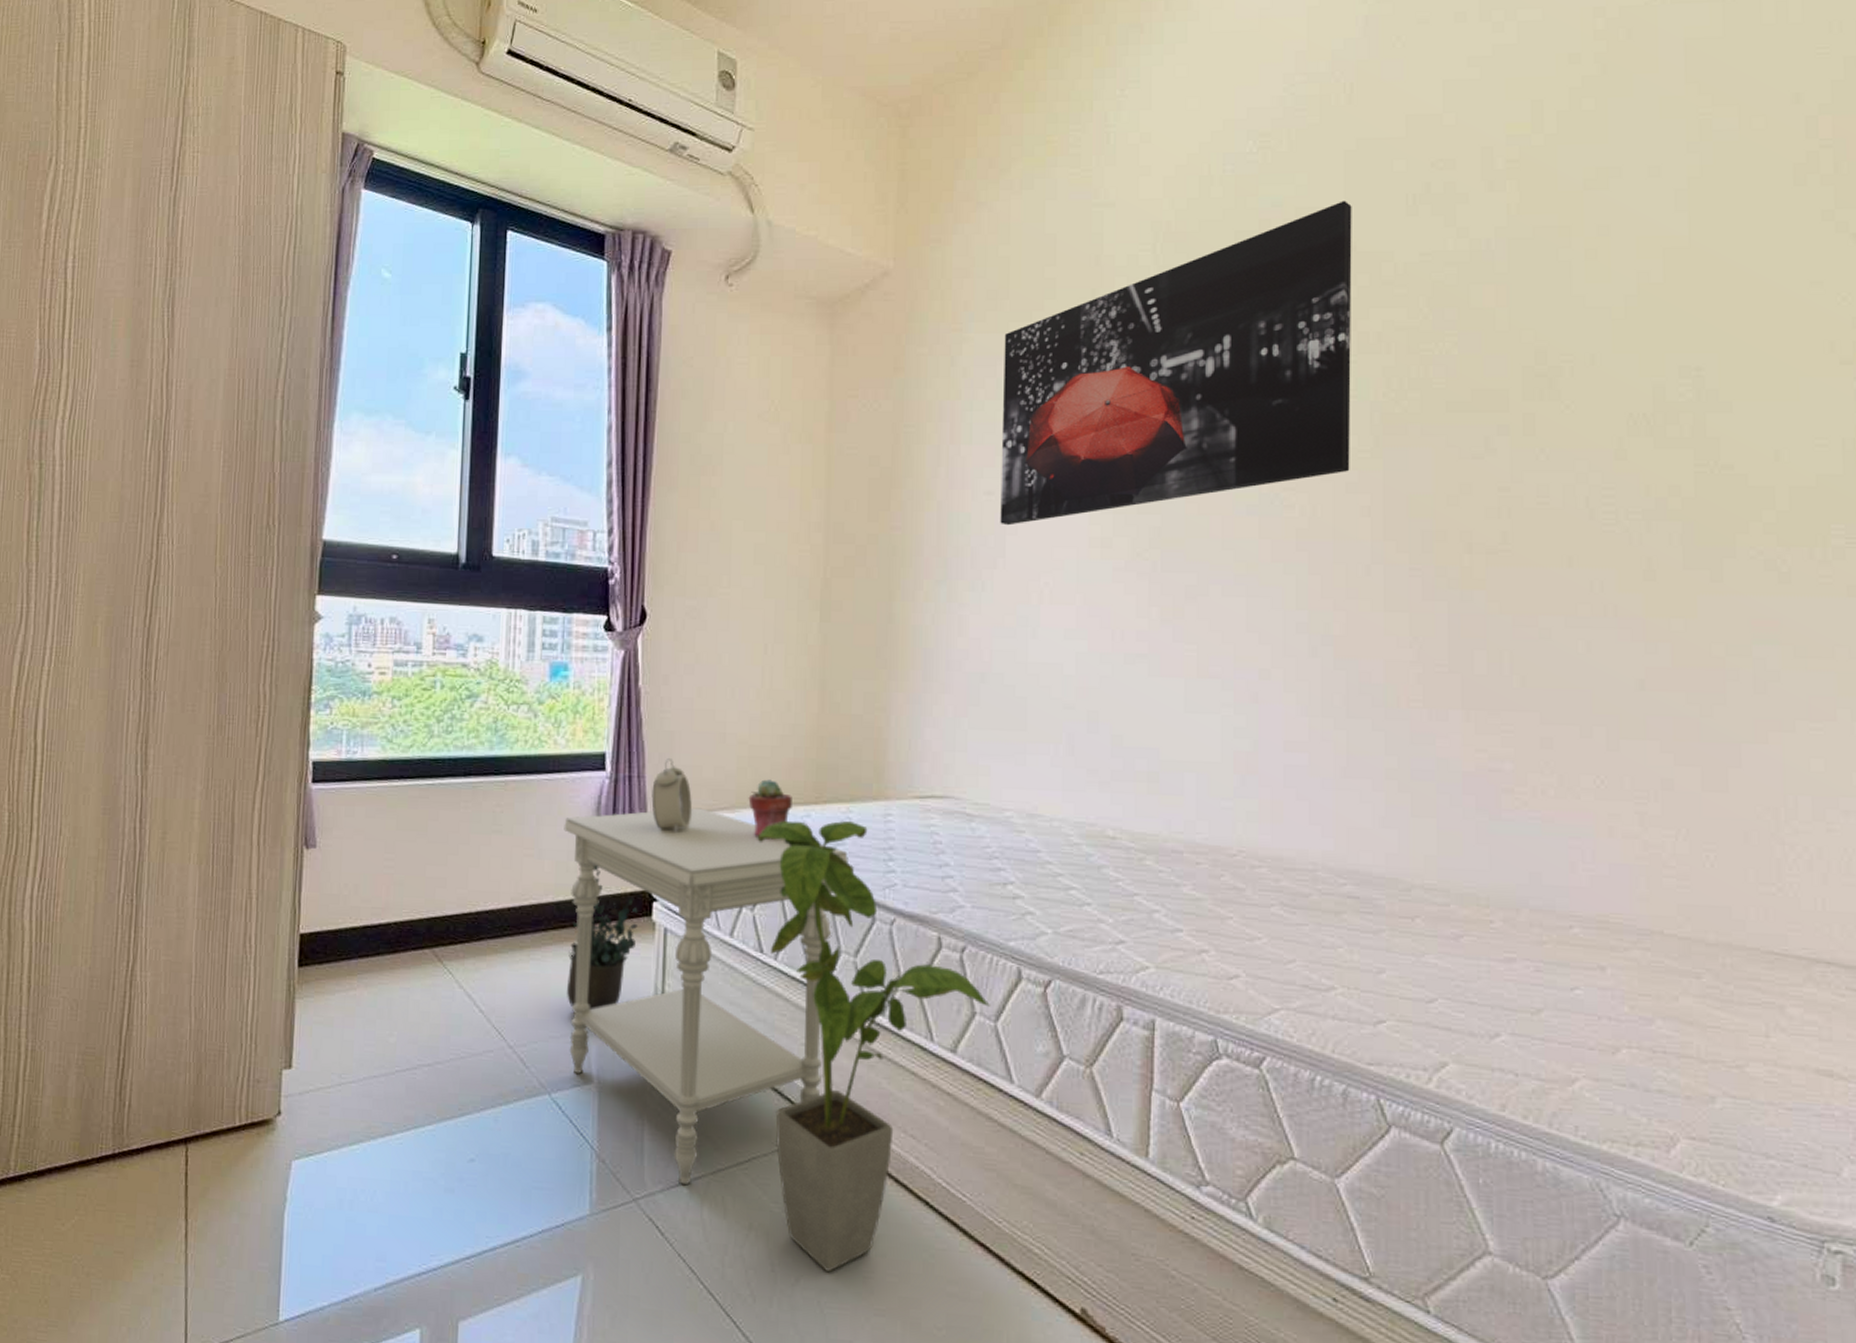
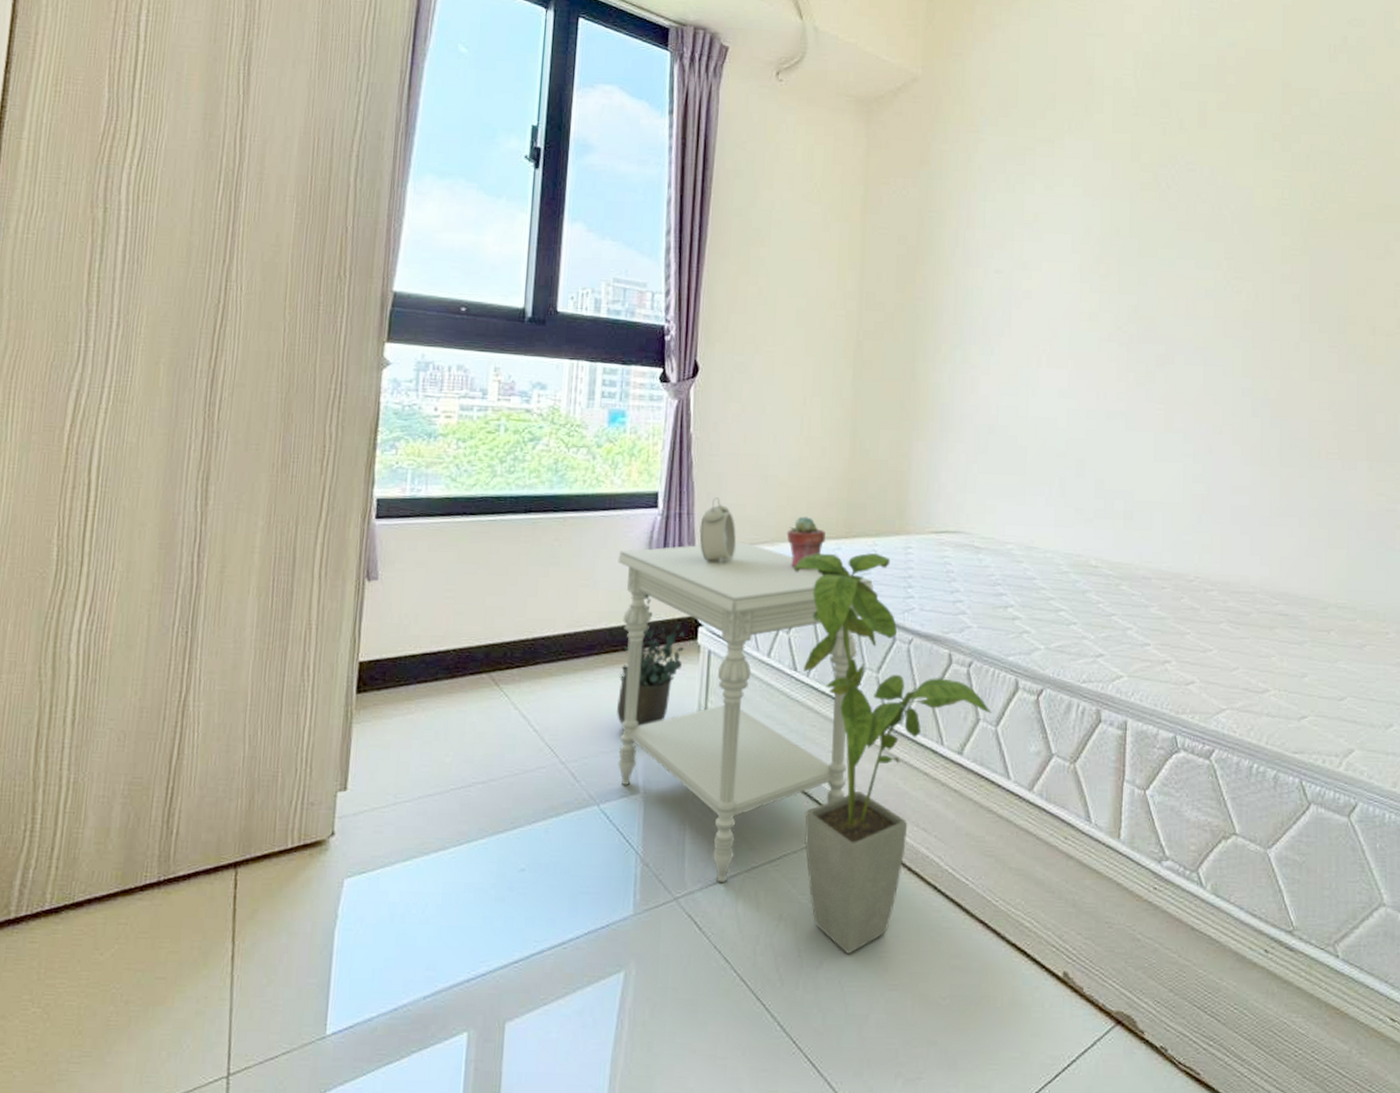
wall art: present [1000,200,1352,526] -> none [1007,46,1288,300]

